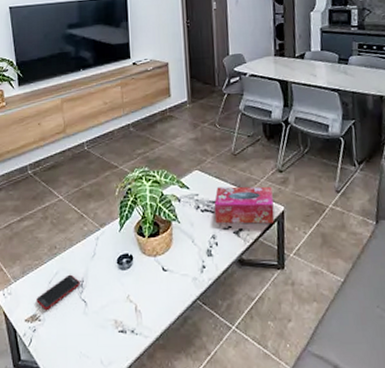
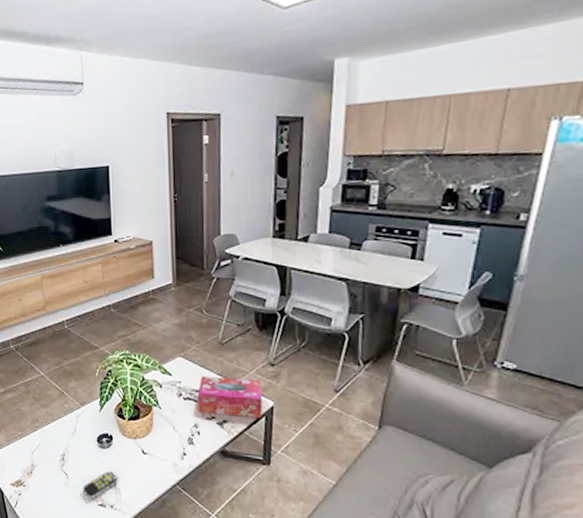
cell phone: present [36,274,80,310] -> none [21,447,61,477]
remote control: none [102,293,139,327] -> present [82,471,118,500]

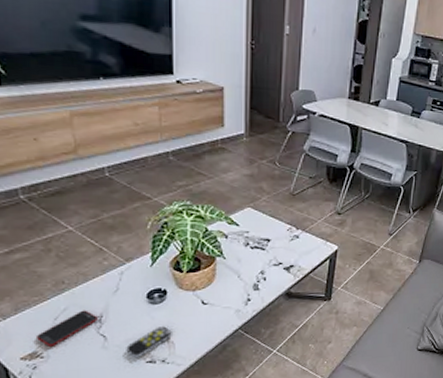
cell phone: none [21,447,61,477] -> present [37,310,98,347]
tissue box: present [197,376,263,418] -> none [265,225,328,261]

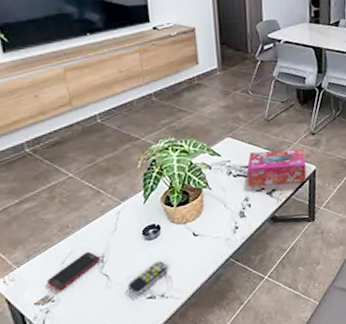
tissue box: none [265,225,328,261] -> present [247,149,307,187]

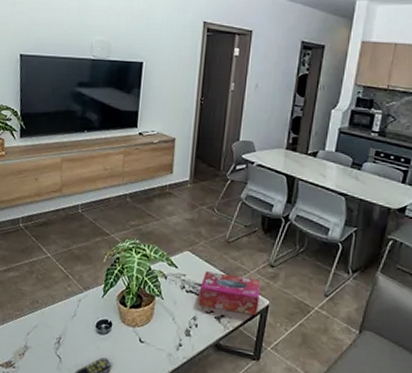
cell phone: present [47,251,100,290] -> none [13,329,57,359]

